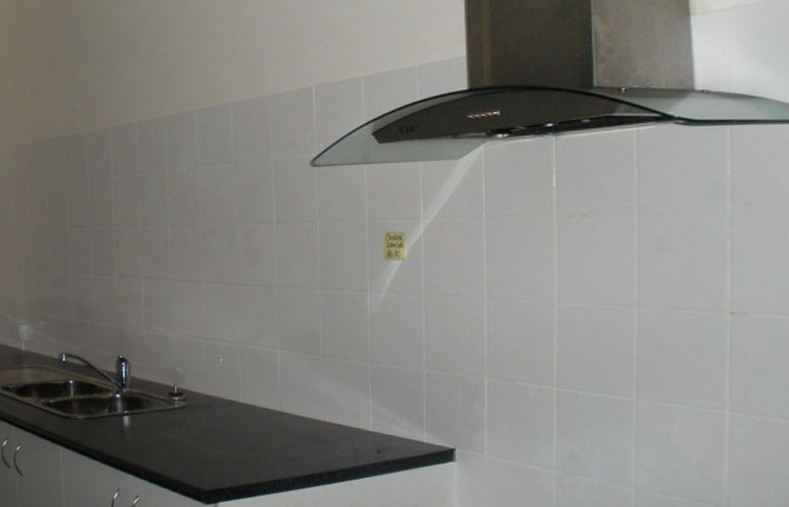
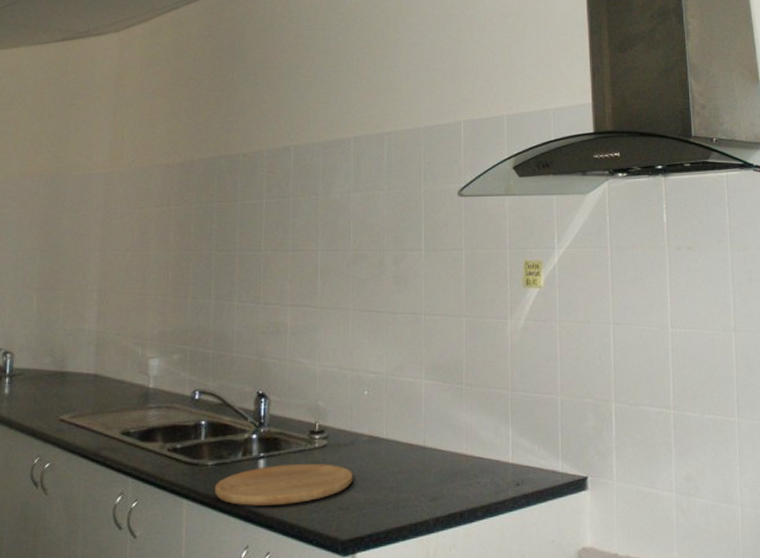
cutting board: none [85,421,213,457] -> present [214,463,354,506]

